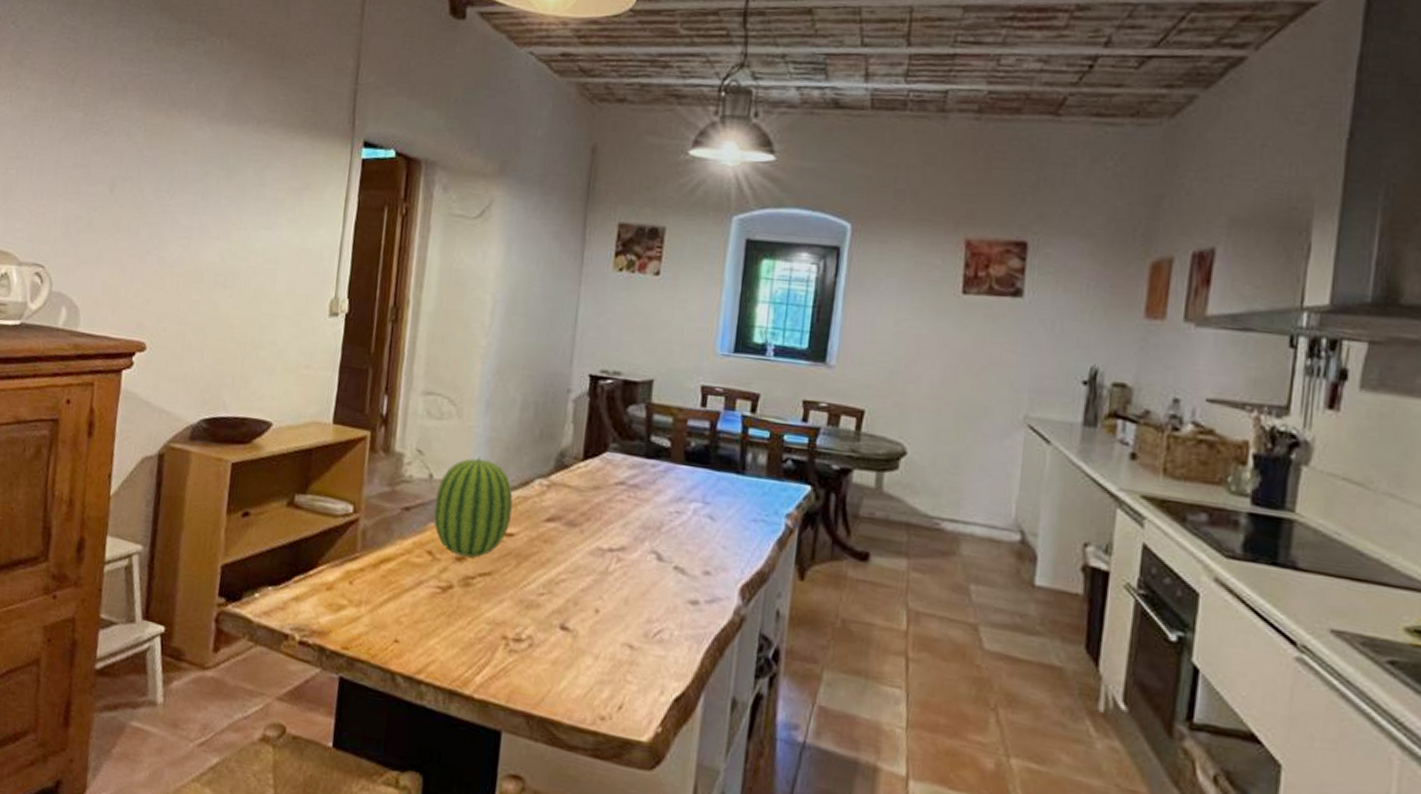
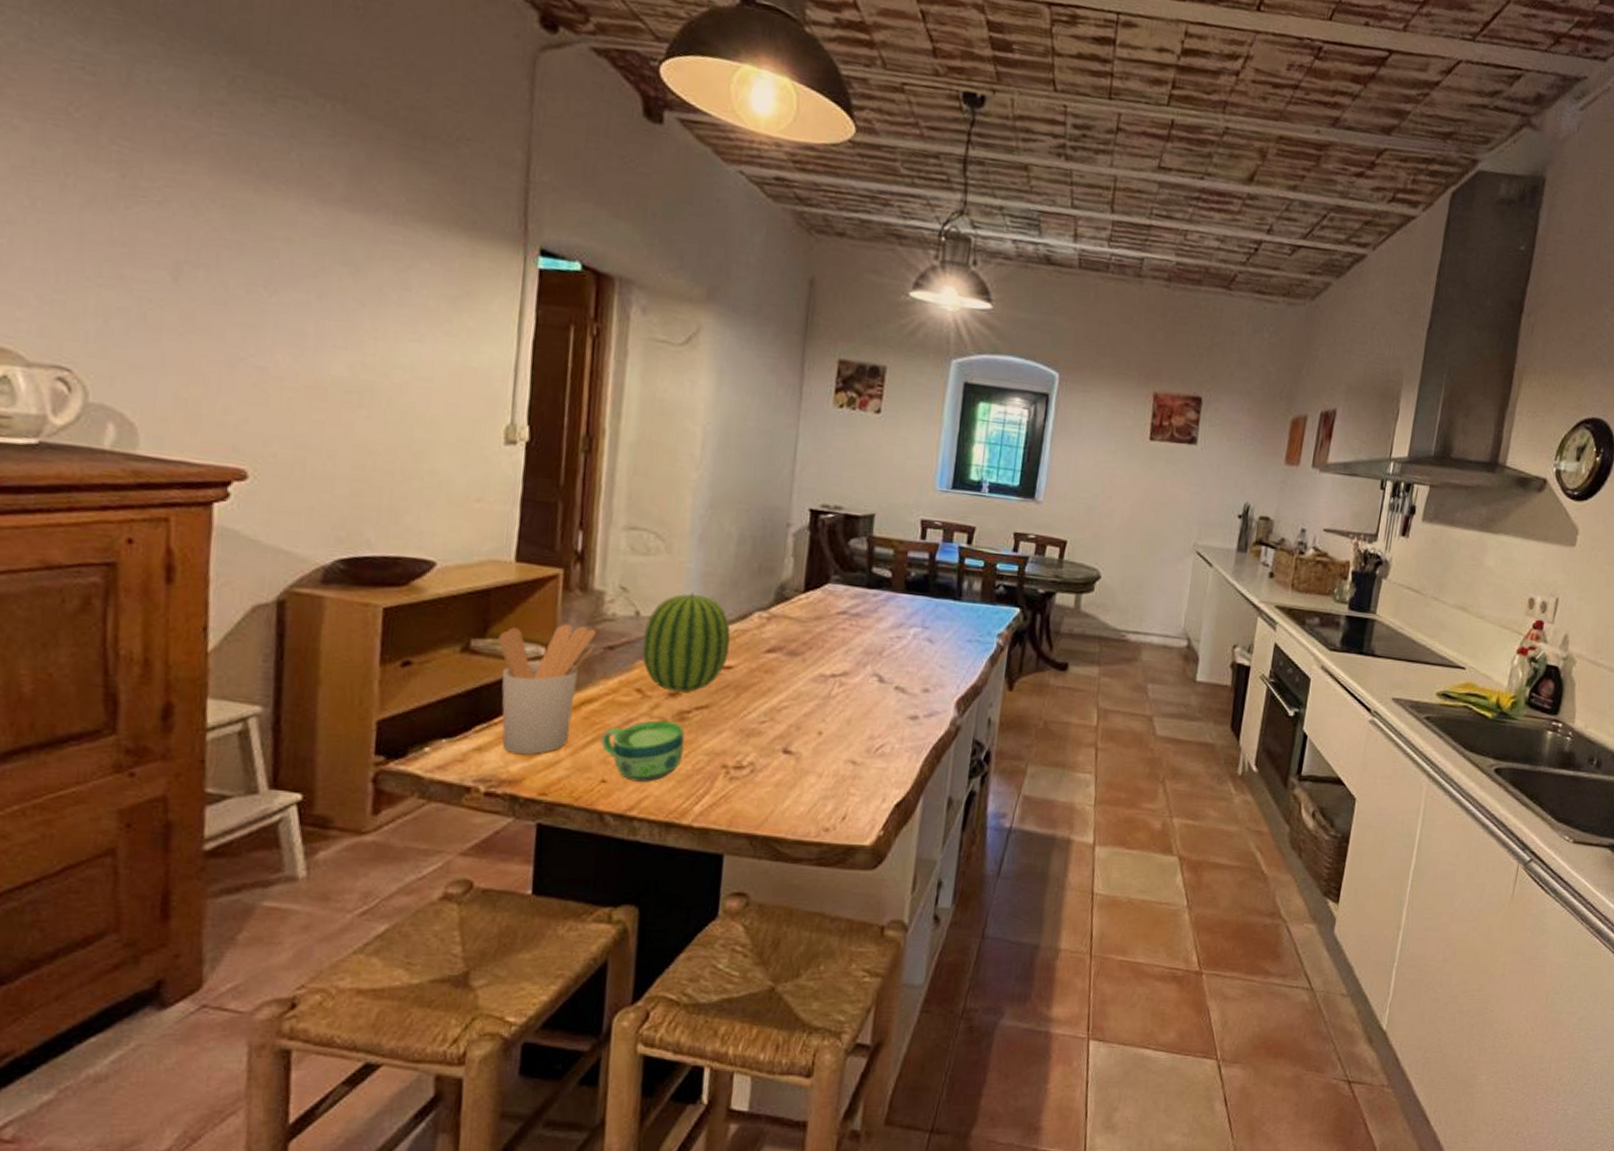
utensil holder: none [315,483,396,608] -> present [498,624,597,755]
cup: none [395,583,469,647] -> present [601,720,685,782]

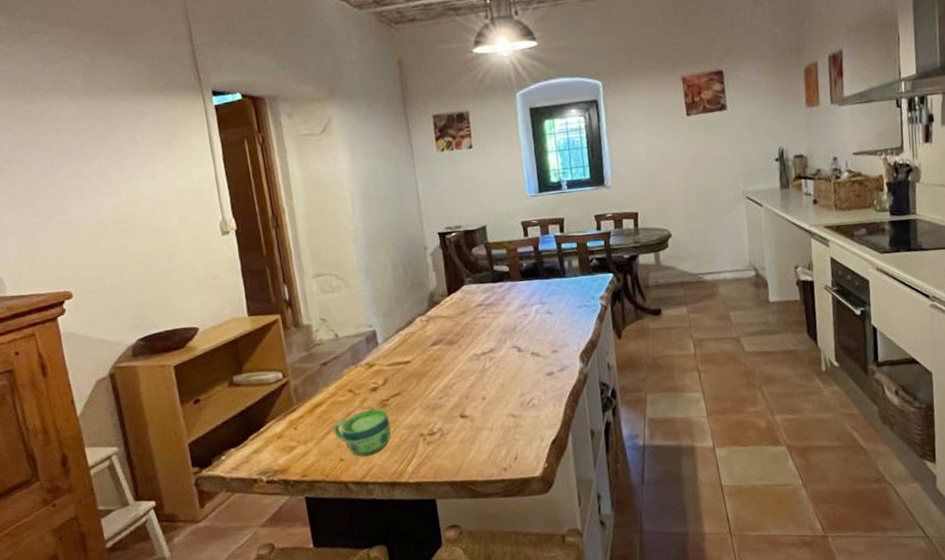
utensil holder: present [498,624,597,755] -> none [249,352,314,451]
fruit: present [642,592,731,692] -> none [344,312,406,387]

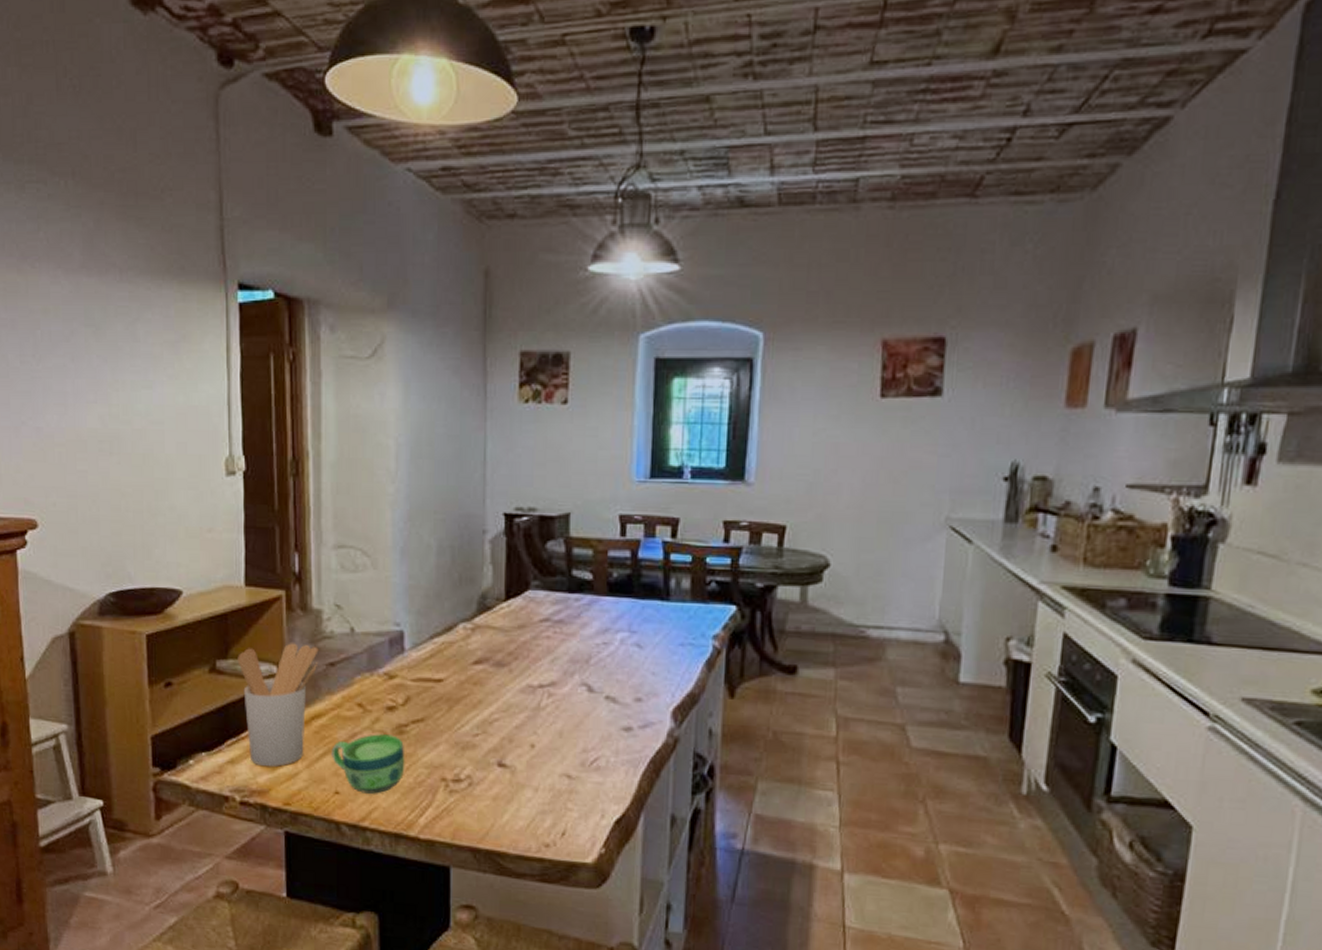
utensil holder: none [249,352,314,451] -> present [237,643,319,767]

